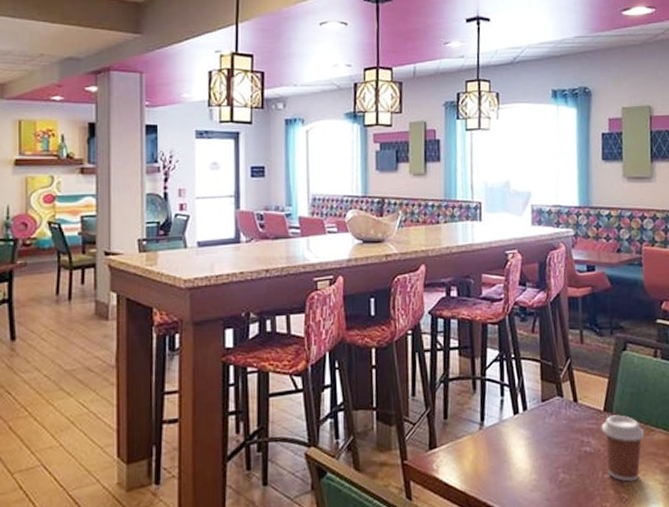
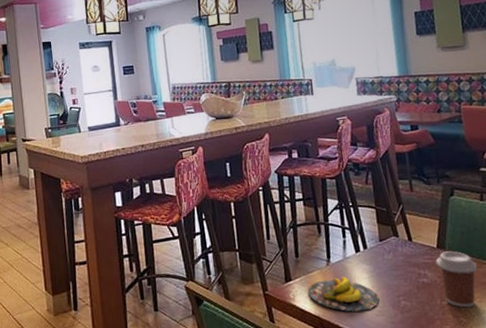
banana: none [454,443,536,487] -> present [307,276,380,312]

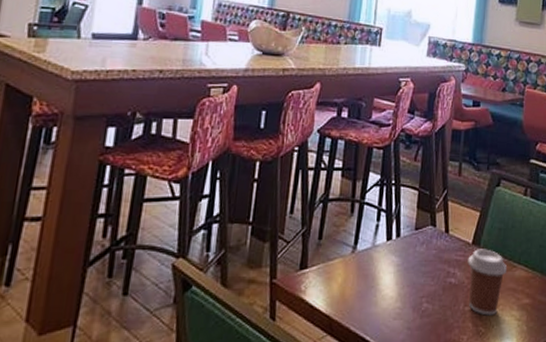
banana: present [307,276,380,312] -> none [322,268,401,312]

